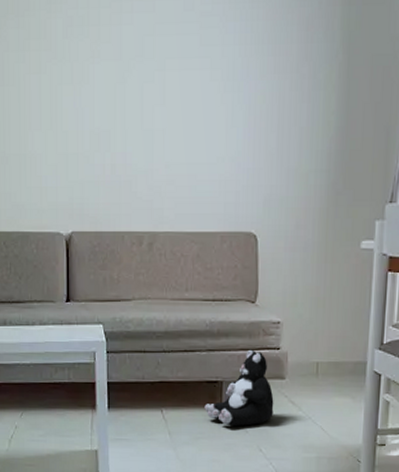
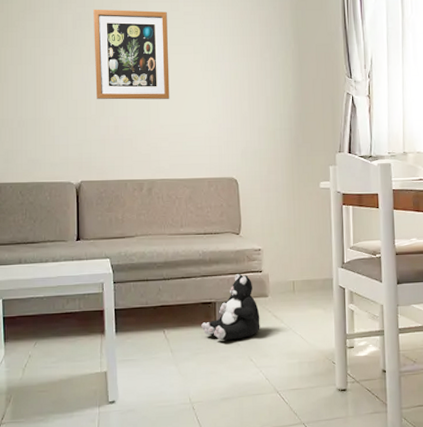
wall art: none [88,10,180,131] -> present [93,9,170,100]

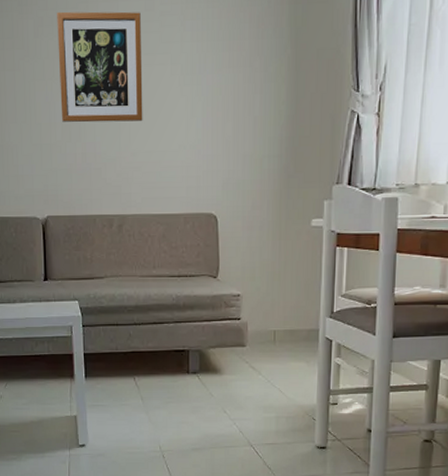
plush toy: present [201,273,260,341] -> none [173,320,236,391]

